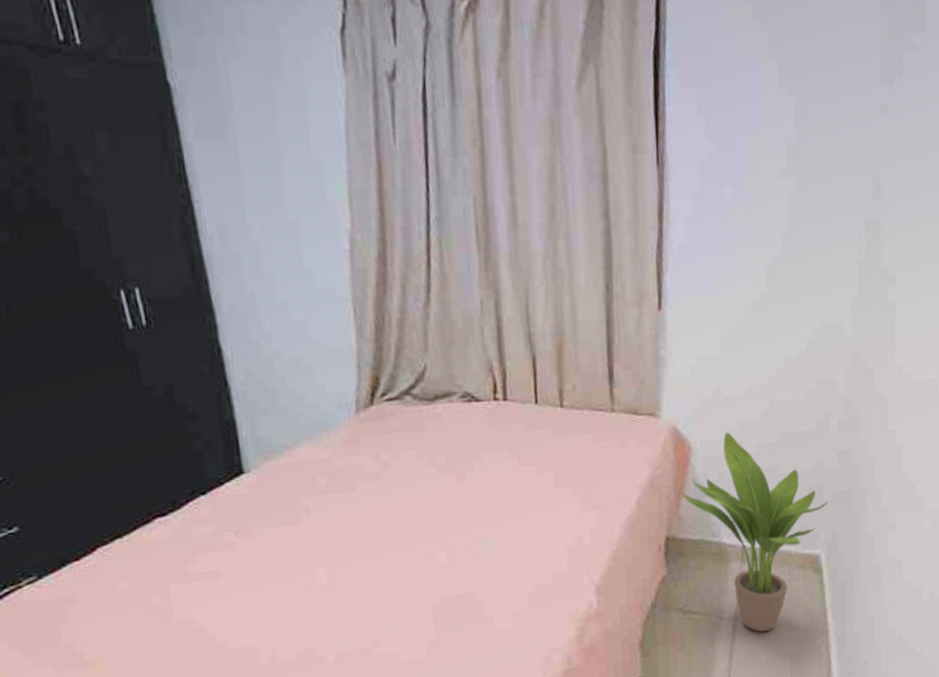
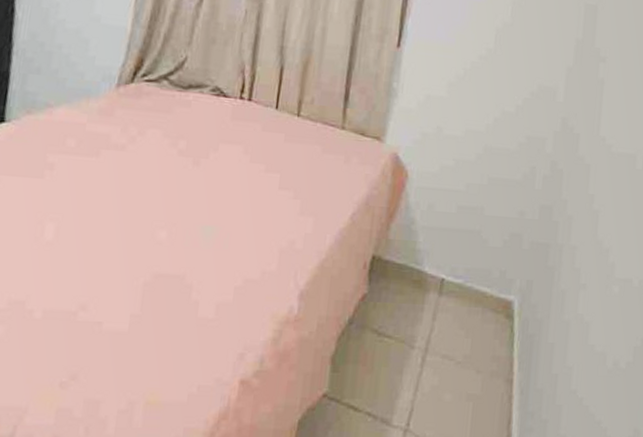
potted plant: present [681,432,827,632] -> none [393,167,526,369]

